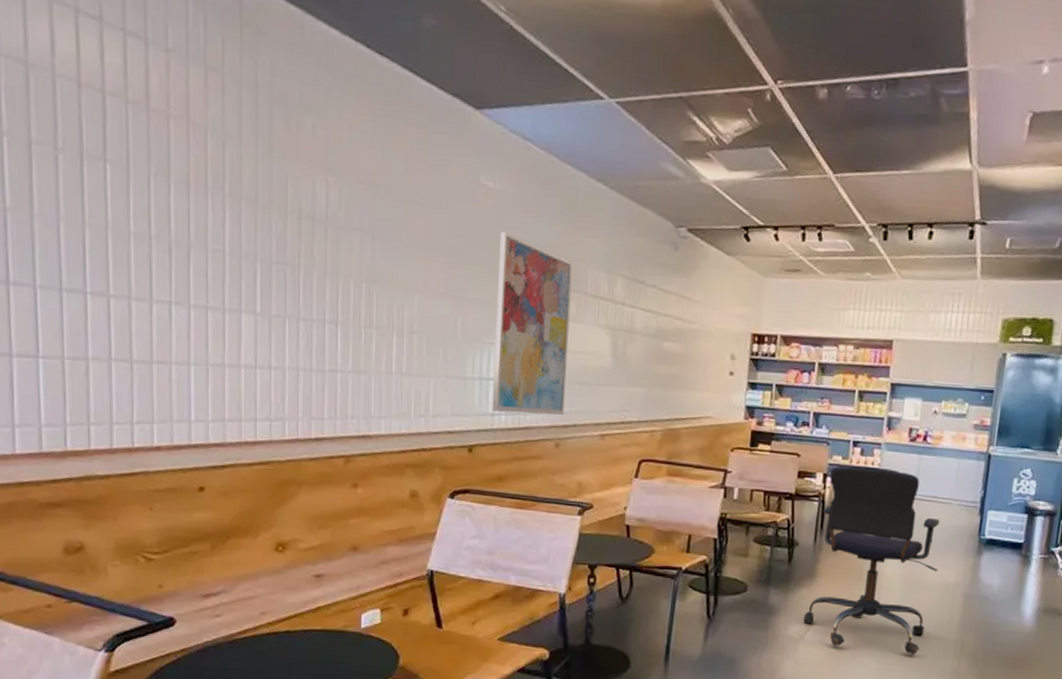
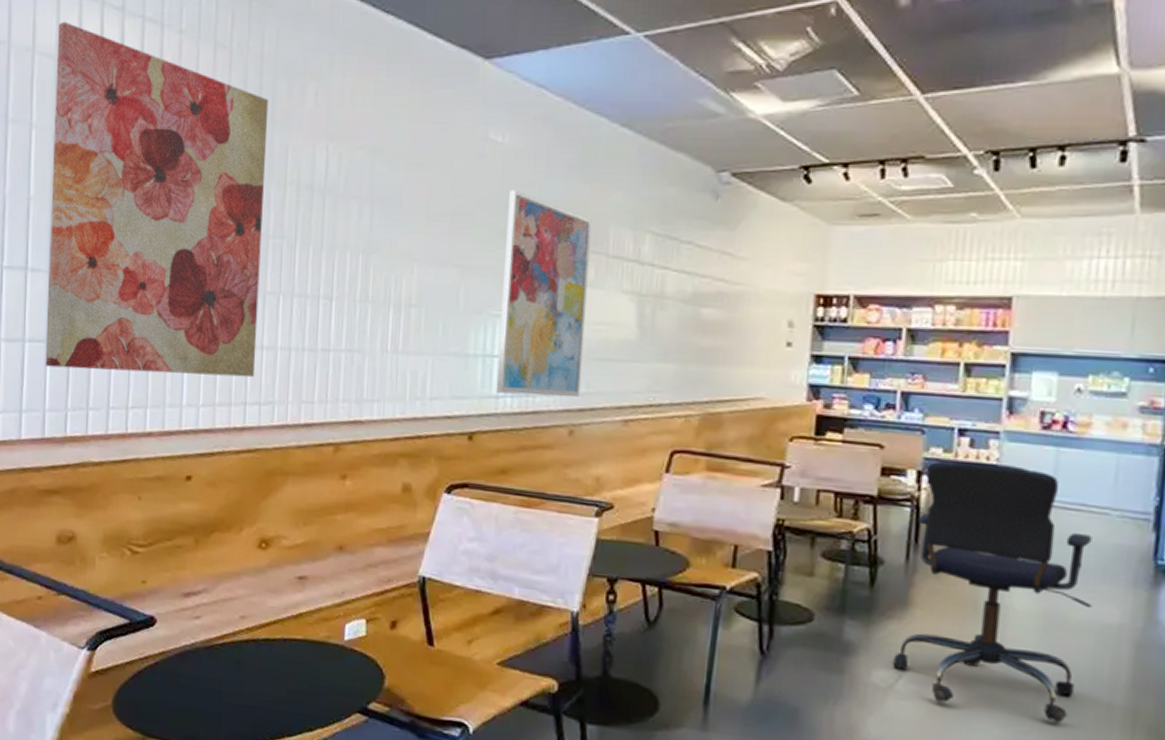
wall art: none [25,24,265,396] -> present [45,21,269,378]

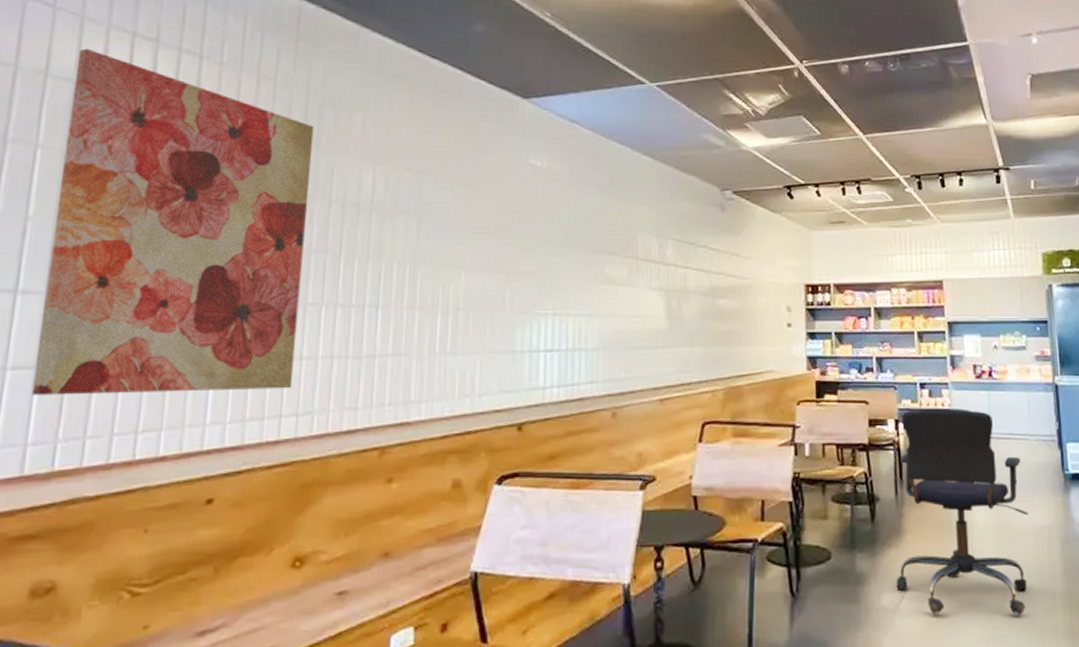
wall art: present [496,189,592,397] -> none [543,205,623,384]

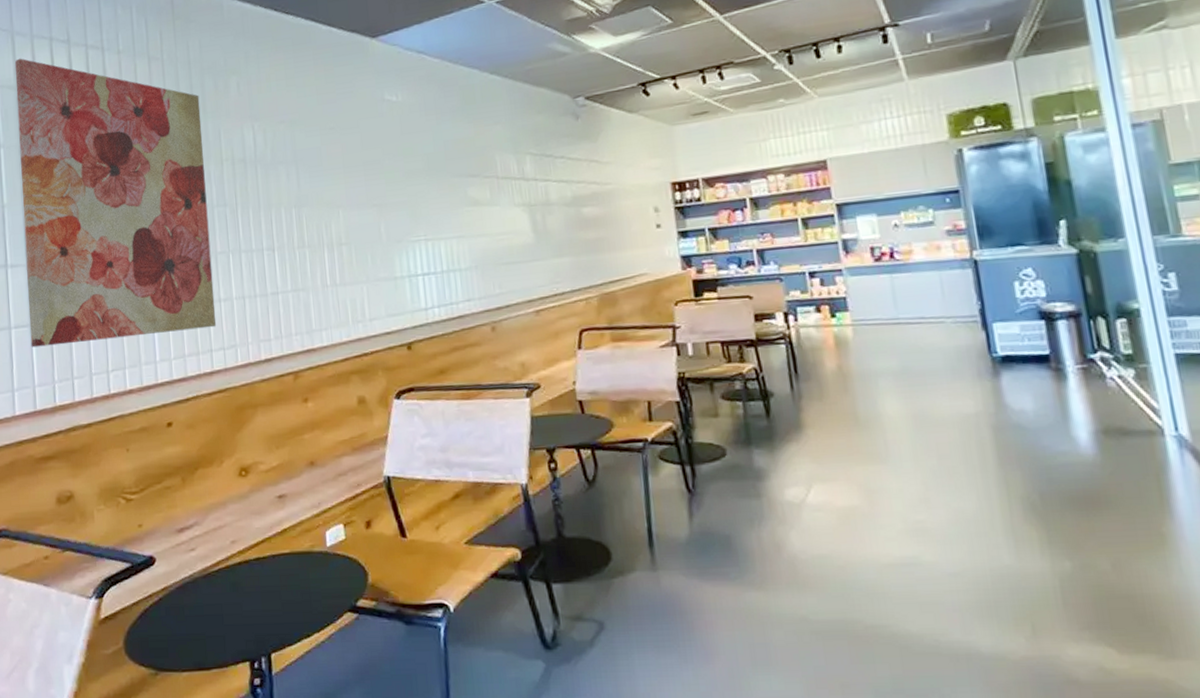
office chair: present [896,408,1029,615] -> none [791,295,954,508]

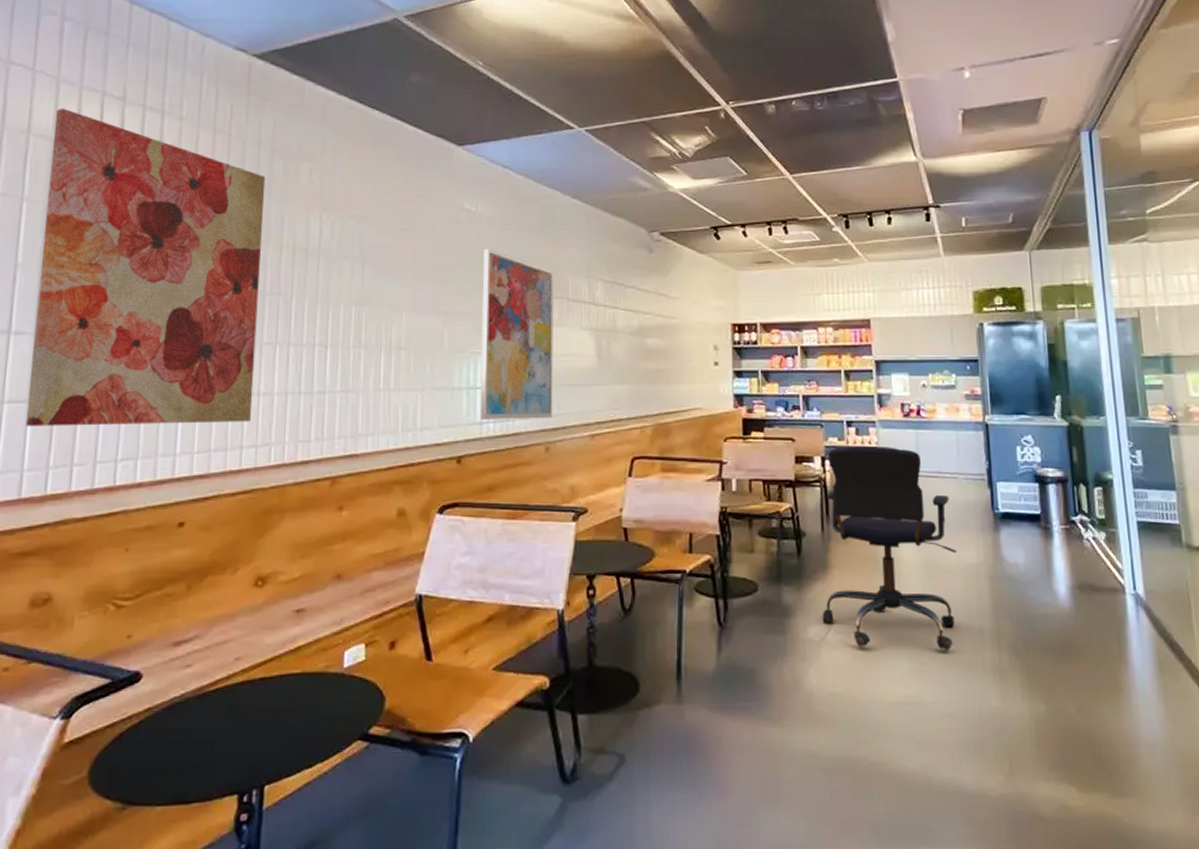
wall art: none [409,136,495,306] -> present [480,248,554,420]
office chair: none [791,295,954,508] -> present [822,445,957,650]

